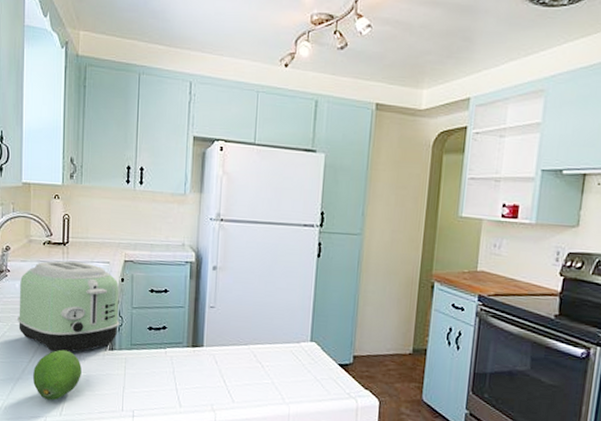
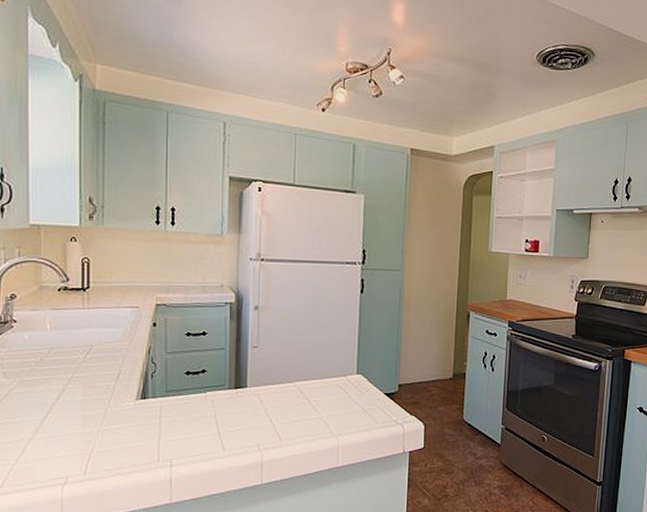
toaster: present [17,260,120,353] -> none [27,307,153,407]
fruit: present [33,349,82,401] -> none [49,403,109,459]

